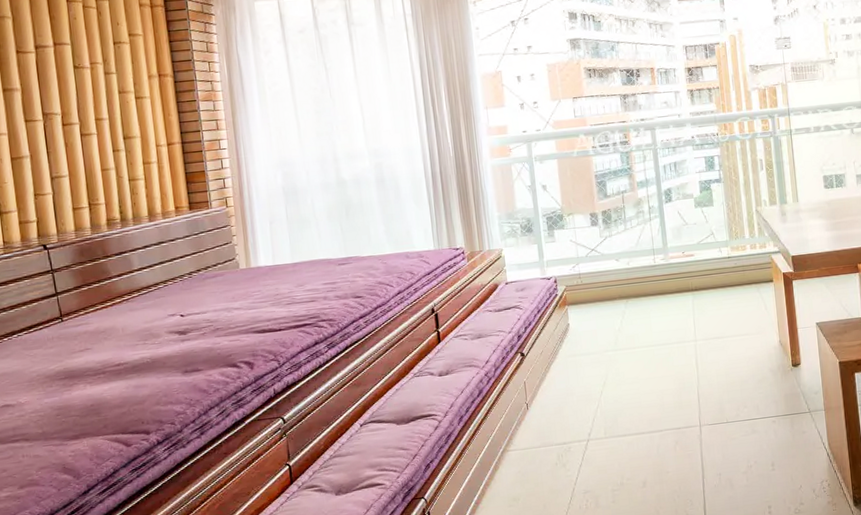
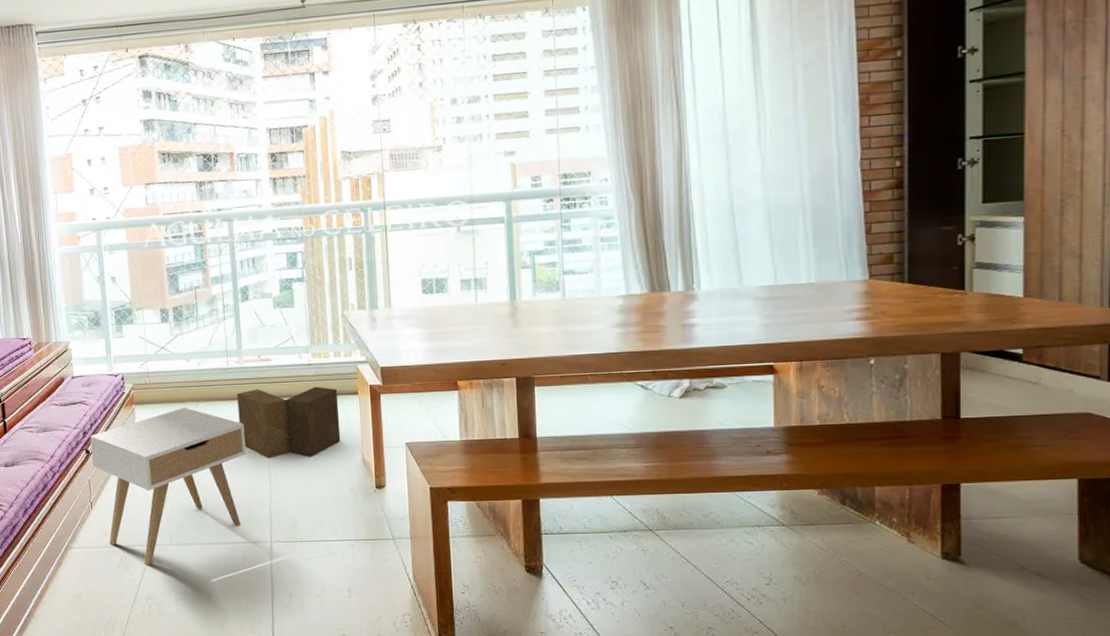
nightstand: none [524,304,674,461] -> present [90,407,246,566]
cardboard box: none [664,277,760,347] -> present [237,386,341,459]

